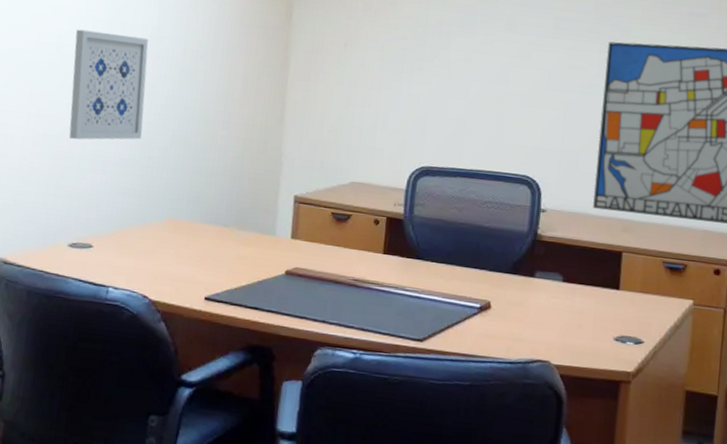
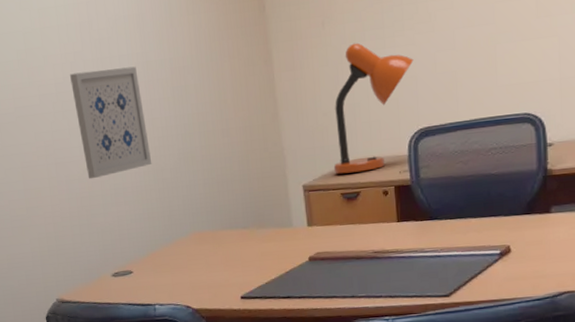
desk lamp: none [328,70,427,197] -> present [333,42,414,174]

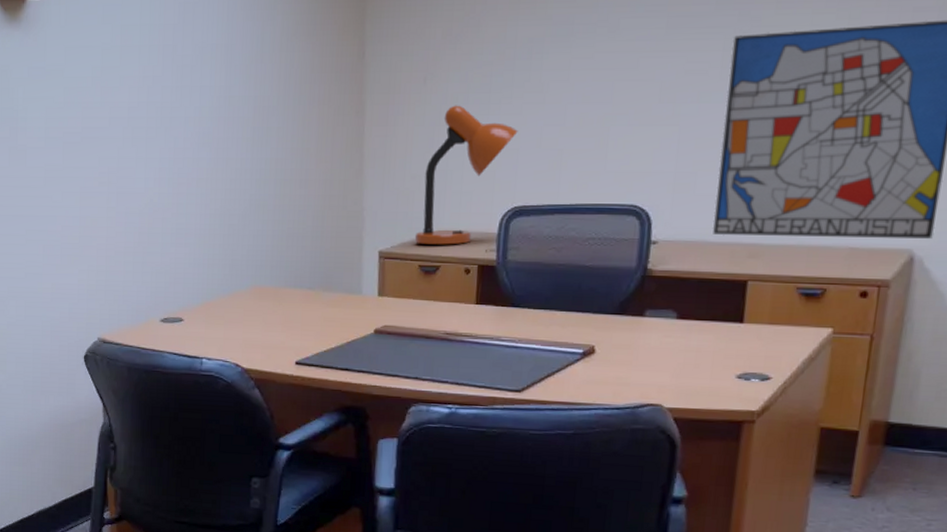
wall art: present [69,66,152,180] -> none [144,99,221,215]

